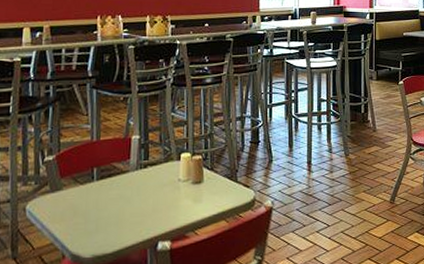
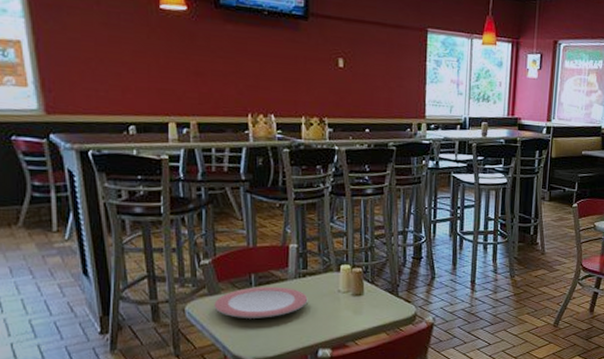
plate: none [55,179,149,214] -> present [214,286,308,318]

